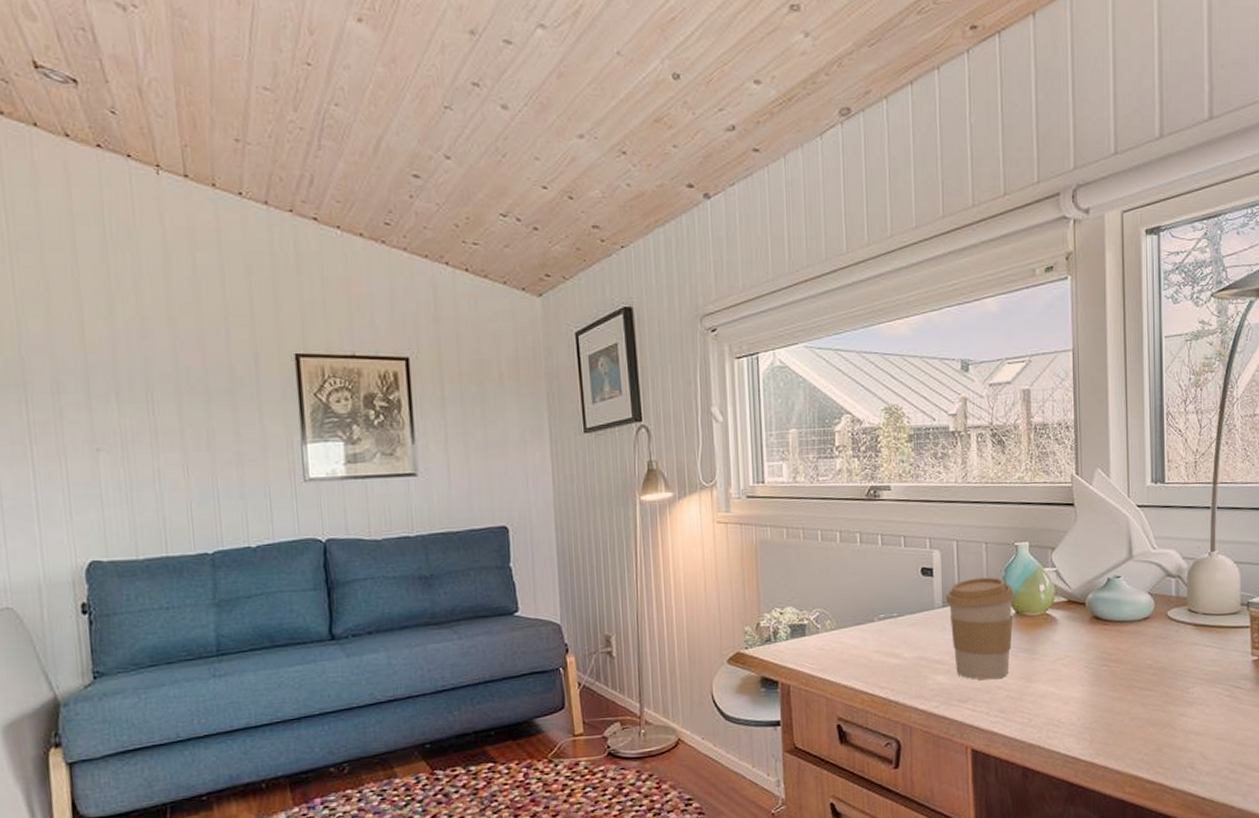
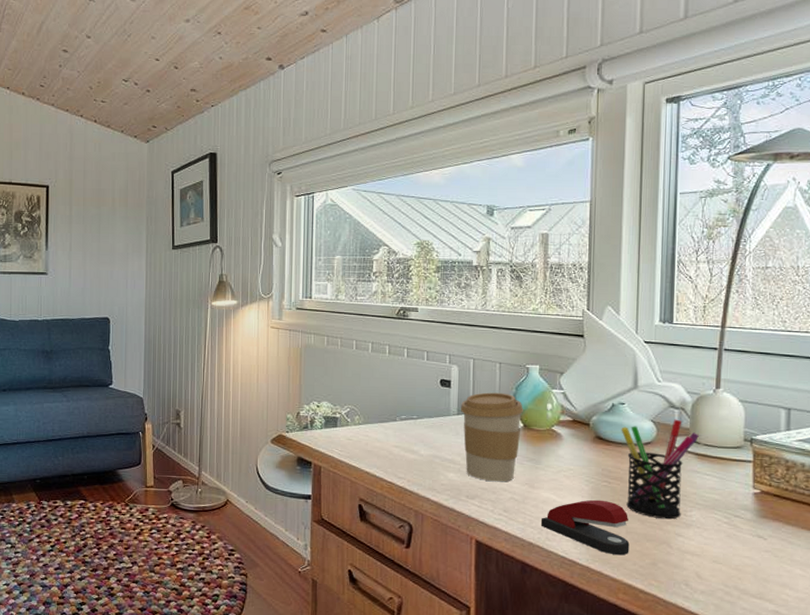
stapler: none [1040,686,1133,746] -> present [540,499,630,556]
pen holder: none [1118,588,1198,700] -> present [621,419,700,520]

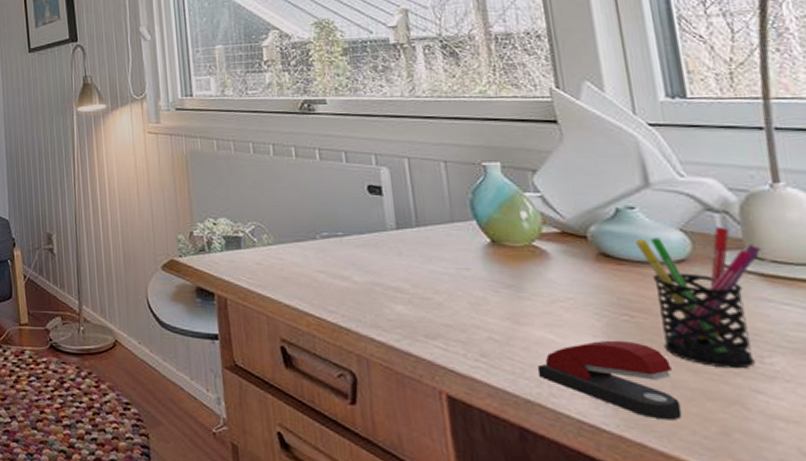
coffee cup: present [461,392,523,482] -> none [400,199,490,317]

